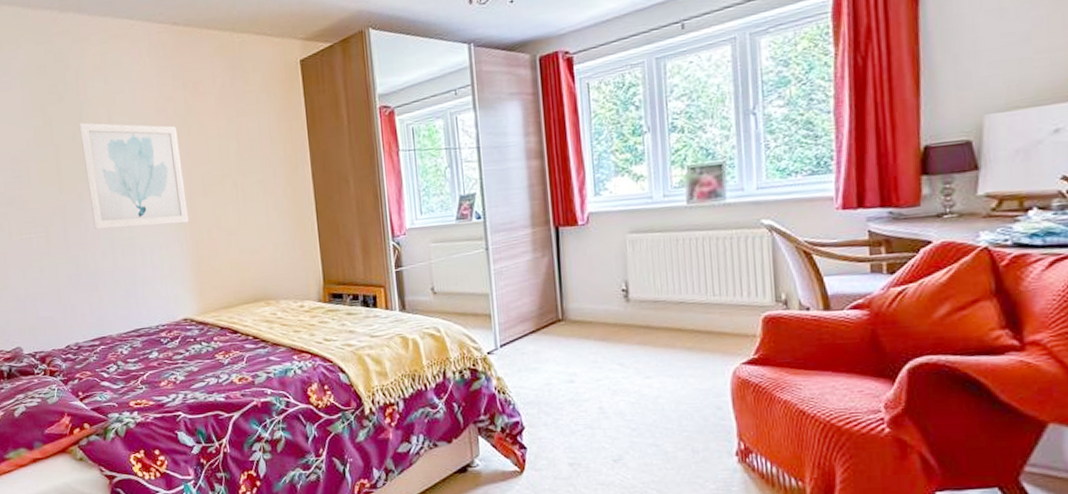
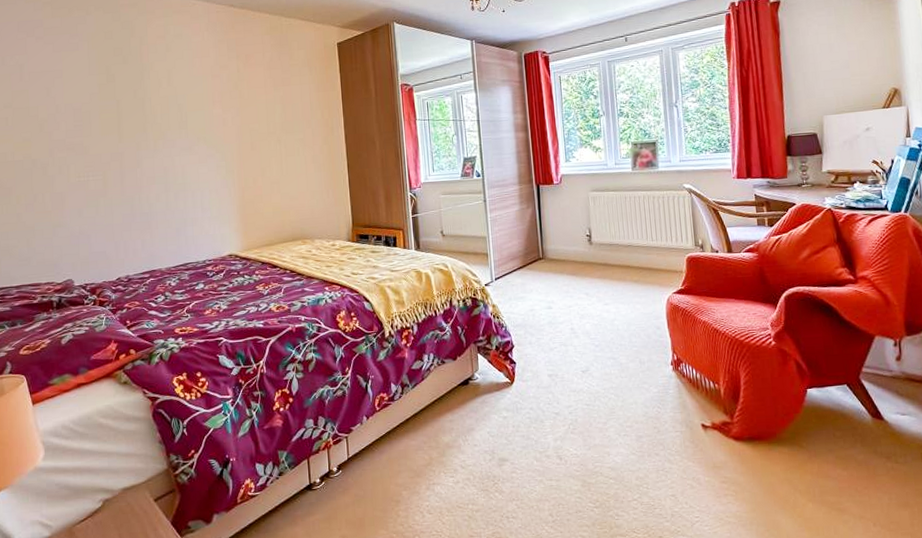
wall art: present [79,122,189,230] -> none [140,82,237,175]

